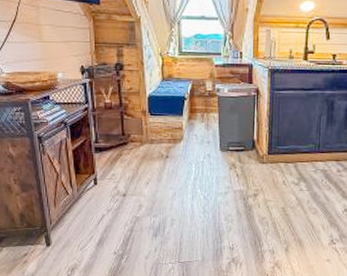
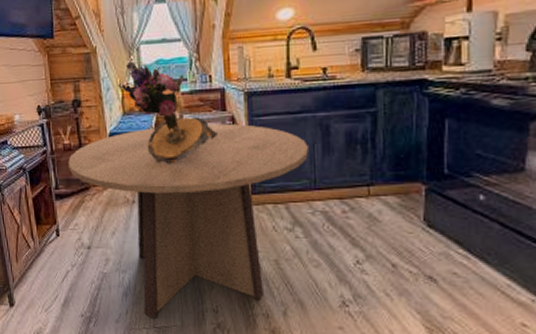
dining table: none [109,93,316,256] -> present [68,123,308,320]
bouquet: none [161,34,245,126] -> present [121,62,219,164]

